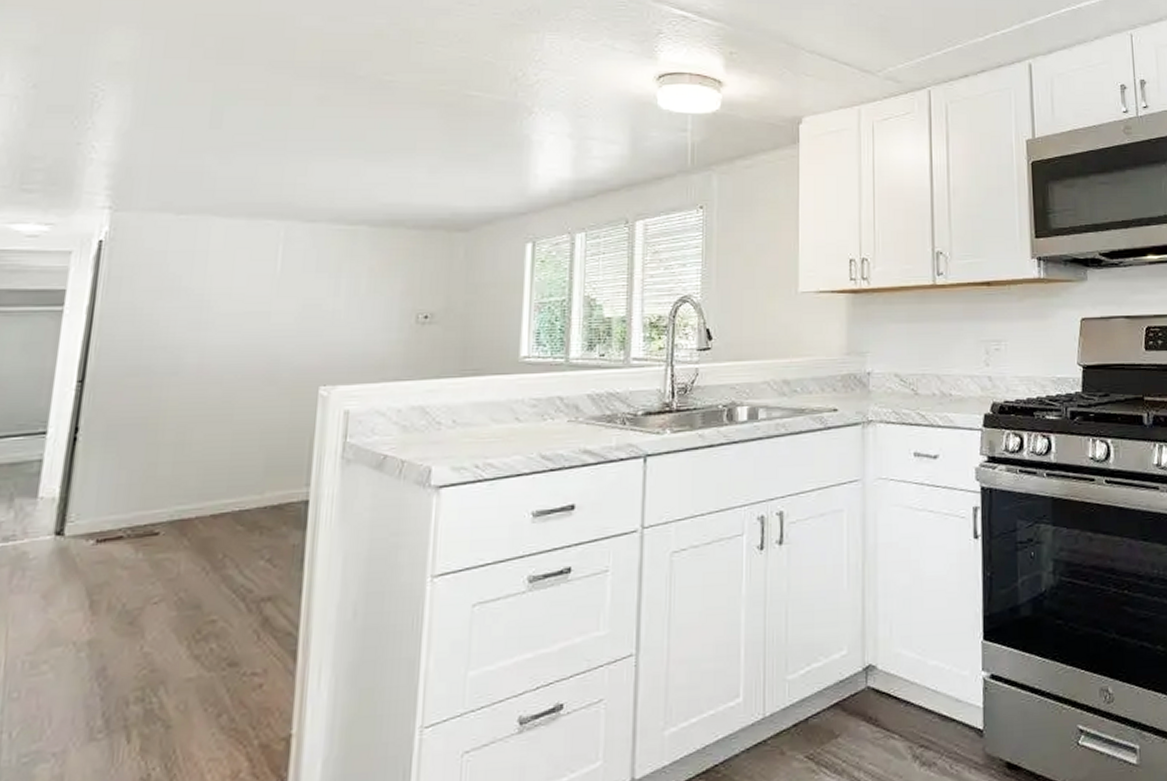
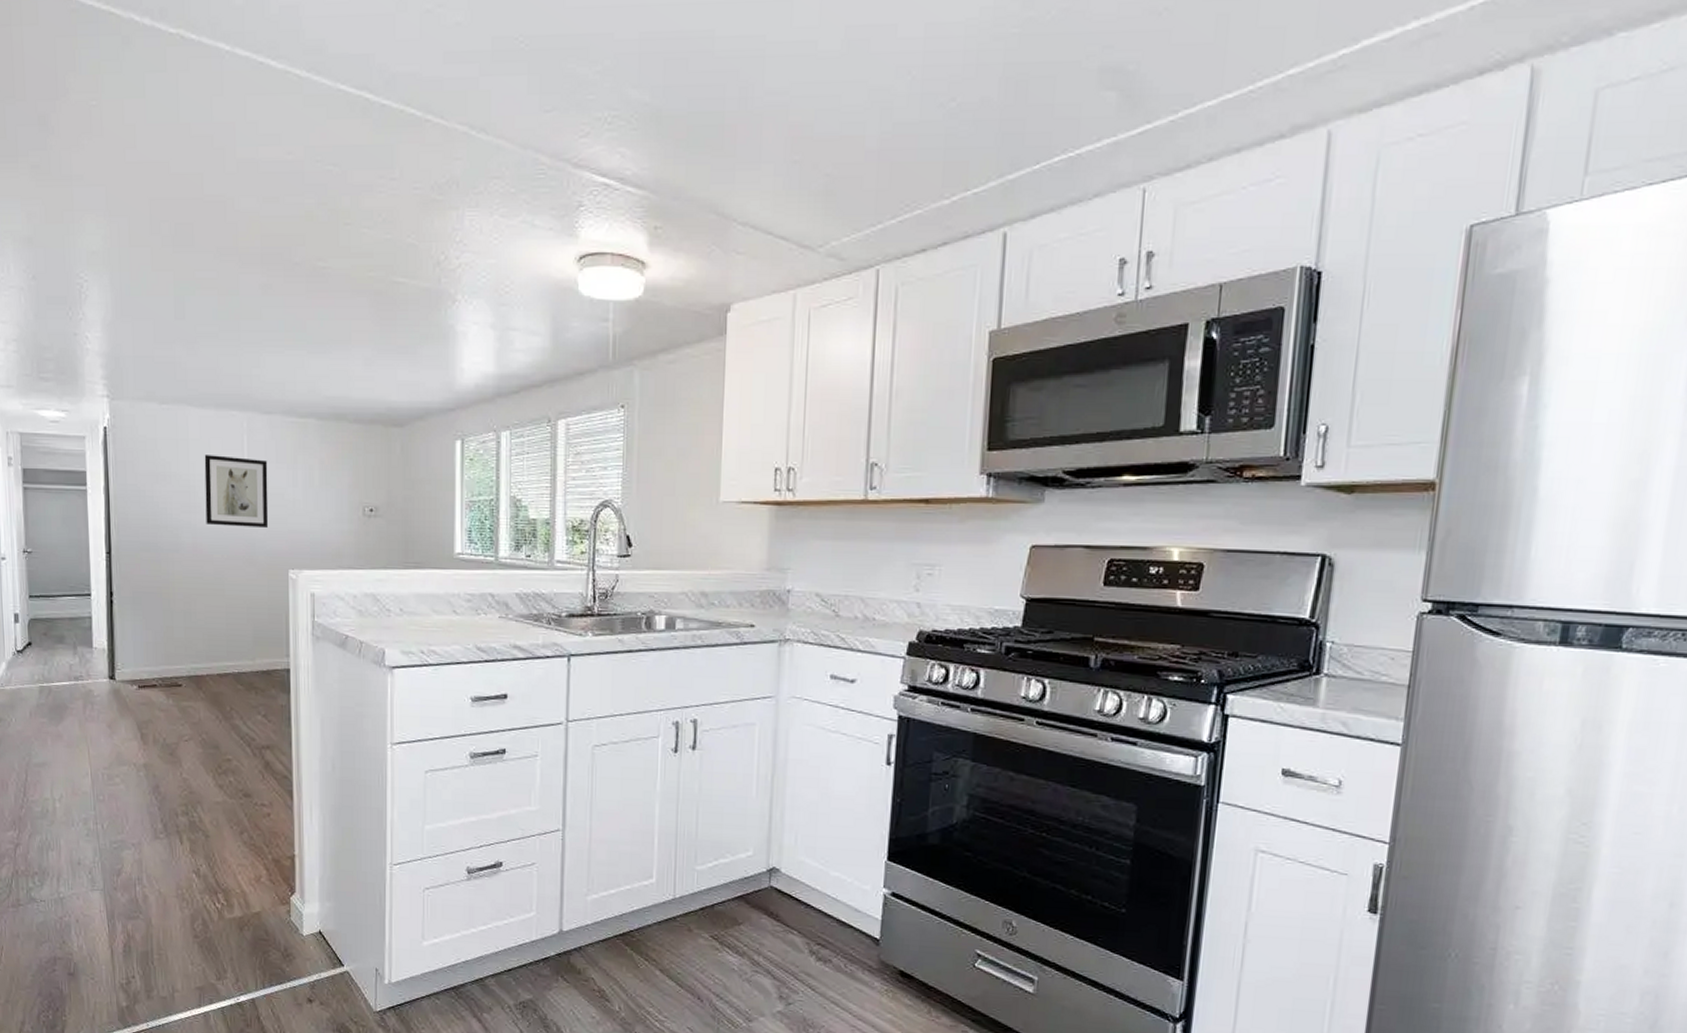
wall art: none [219,266,305,343] -> present [204,455,269,527]

